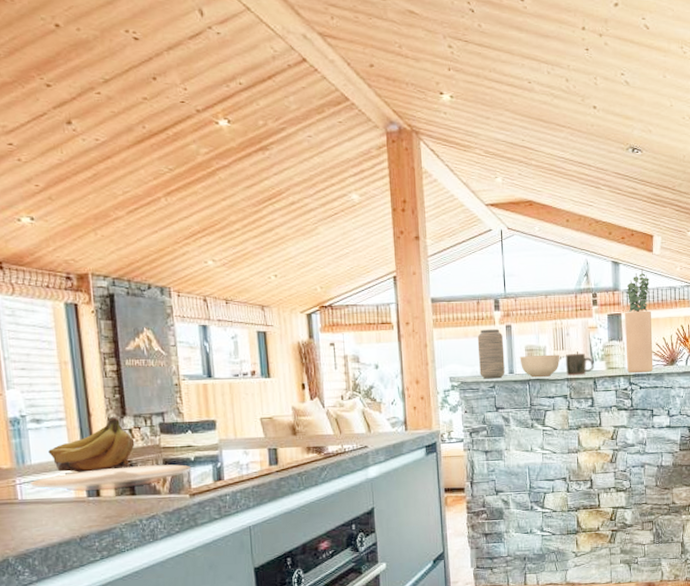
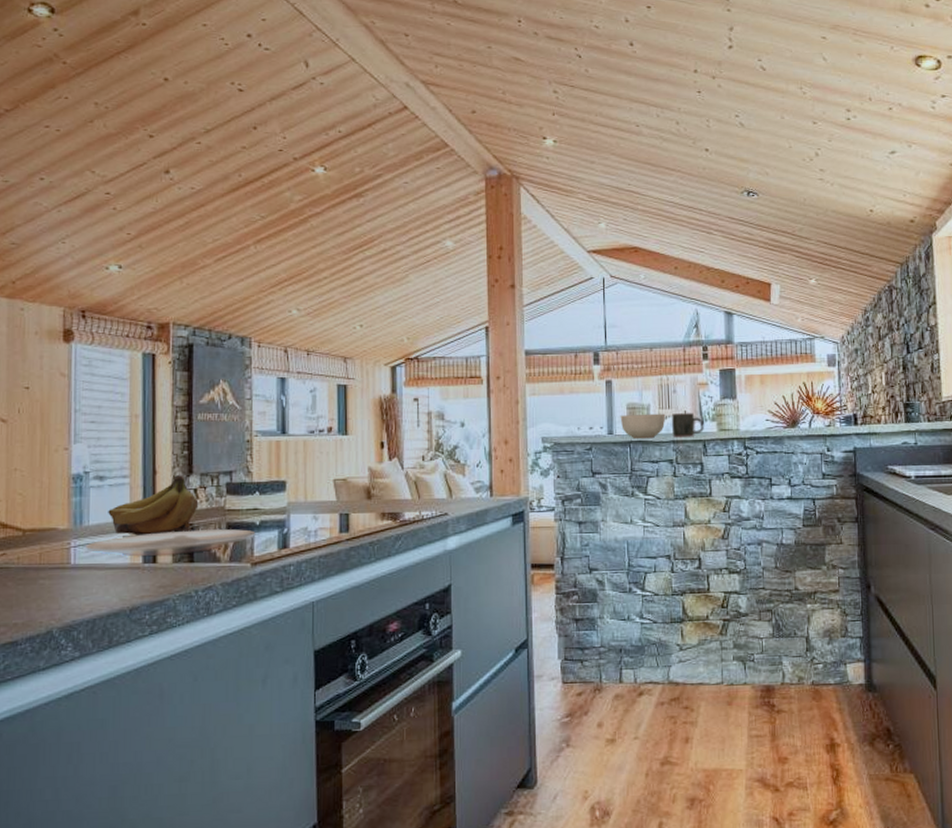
vase: present [477,329,505,379] -> none [574,385,604,440]
vase: present [625,268,653,373] -> none [739,319,772,435]

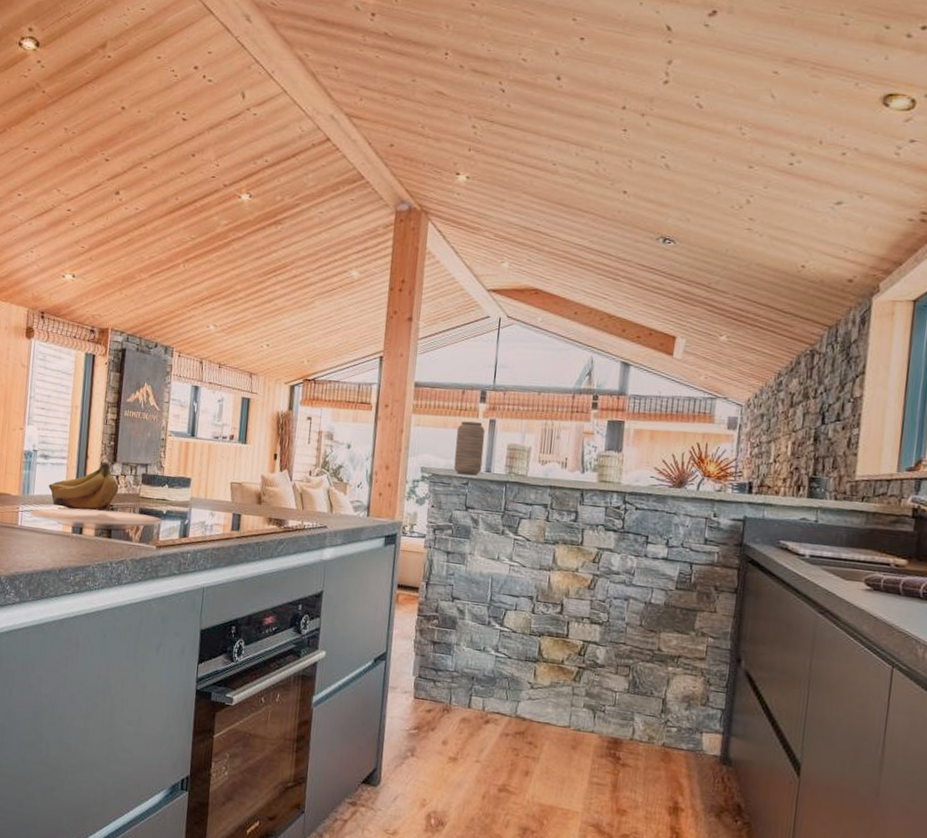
vase: none [574,385,604,440] -> present [454,421,486,476]
bowl: present [620,413,666,439] -> none [499,455,546,482]
mug: present [671,412,704,438] -> none [550,459,585,485]

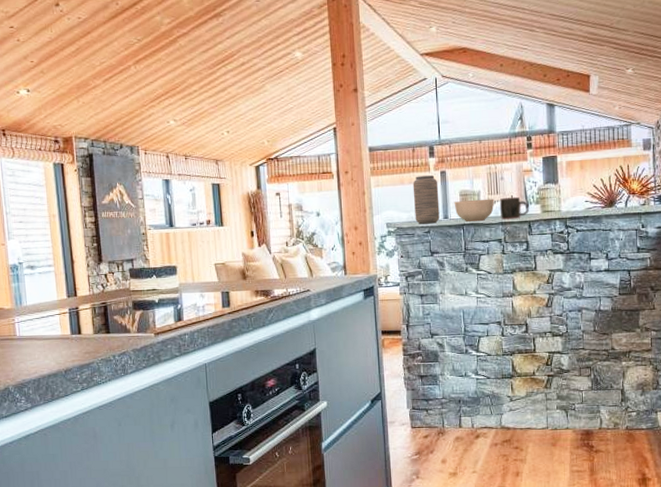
plate: present [30,508,162,531] -> none [26,306,156,330]
fruit: present [49,462,119,512] -> none [40,263,109,314]
bowl: none [499,455,546,482] -> present [454,199,495,222]
mug: none [550,459,585,485] -> present [499,196,529,220]

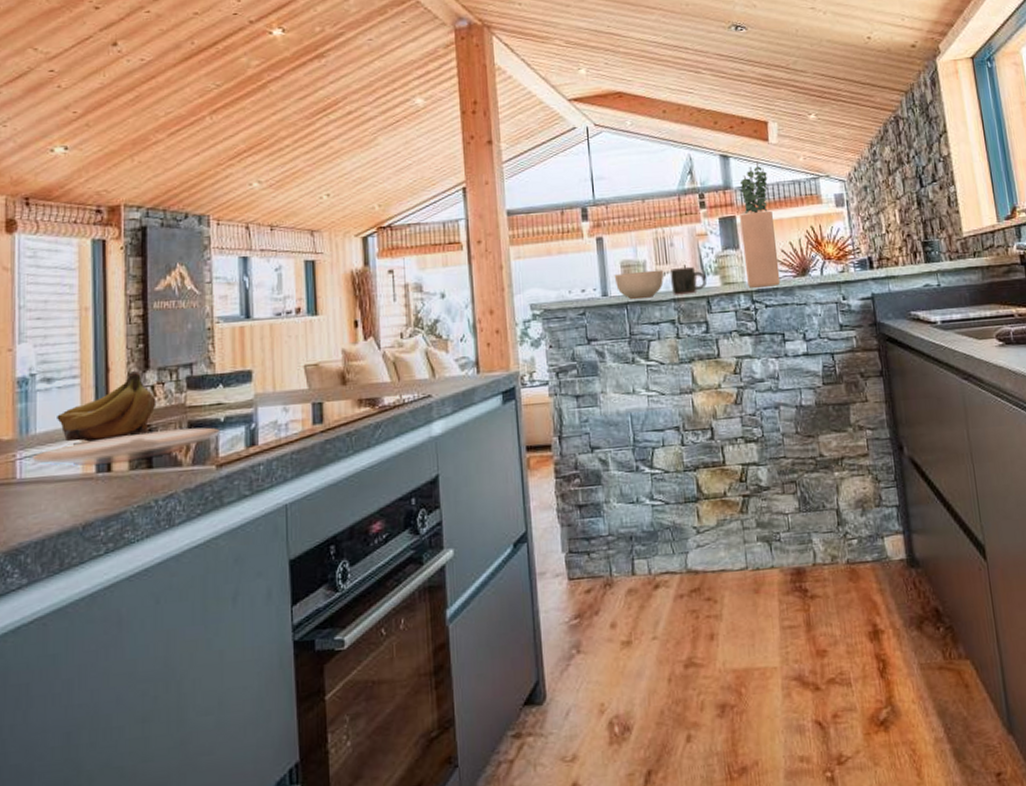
plate: none [26,306,156,330] -> present [33,427,221,466]
fruit: none [40,263,109,314] -> present [57,371,157,443]
vase: present [412,175,440,225] -> none [562,243,597,305]
vase: none [560,109,591,216] -> present [739,161,781,288]

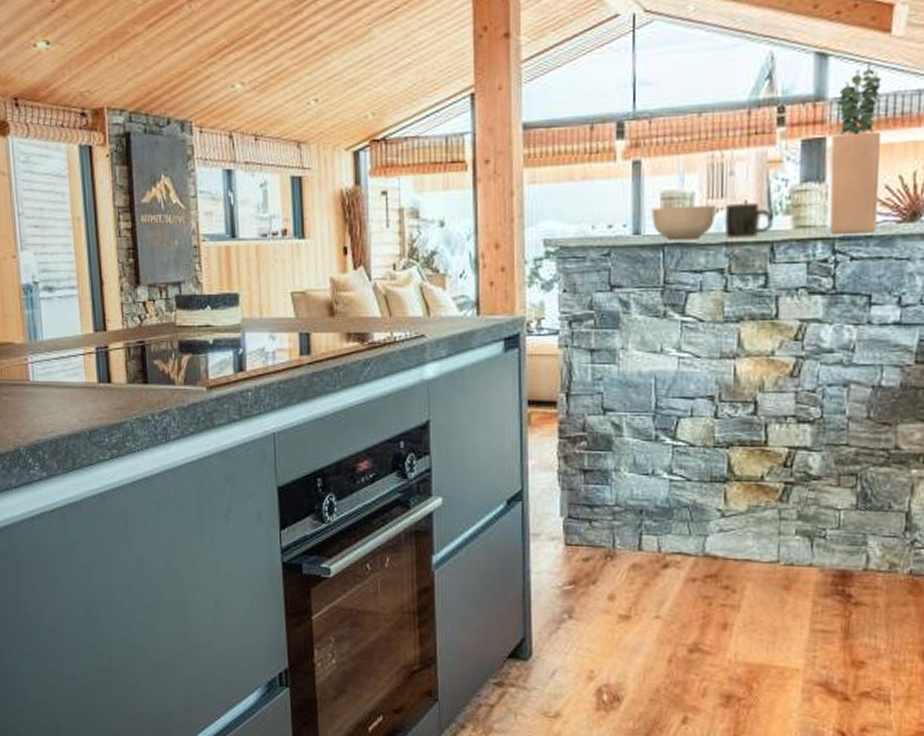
plate: present [33,427,221,466] -> none [42,348,210,376]
fruit: present [57,371,157,443] -> none [60,286,149,354]

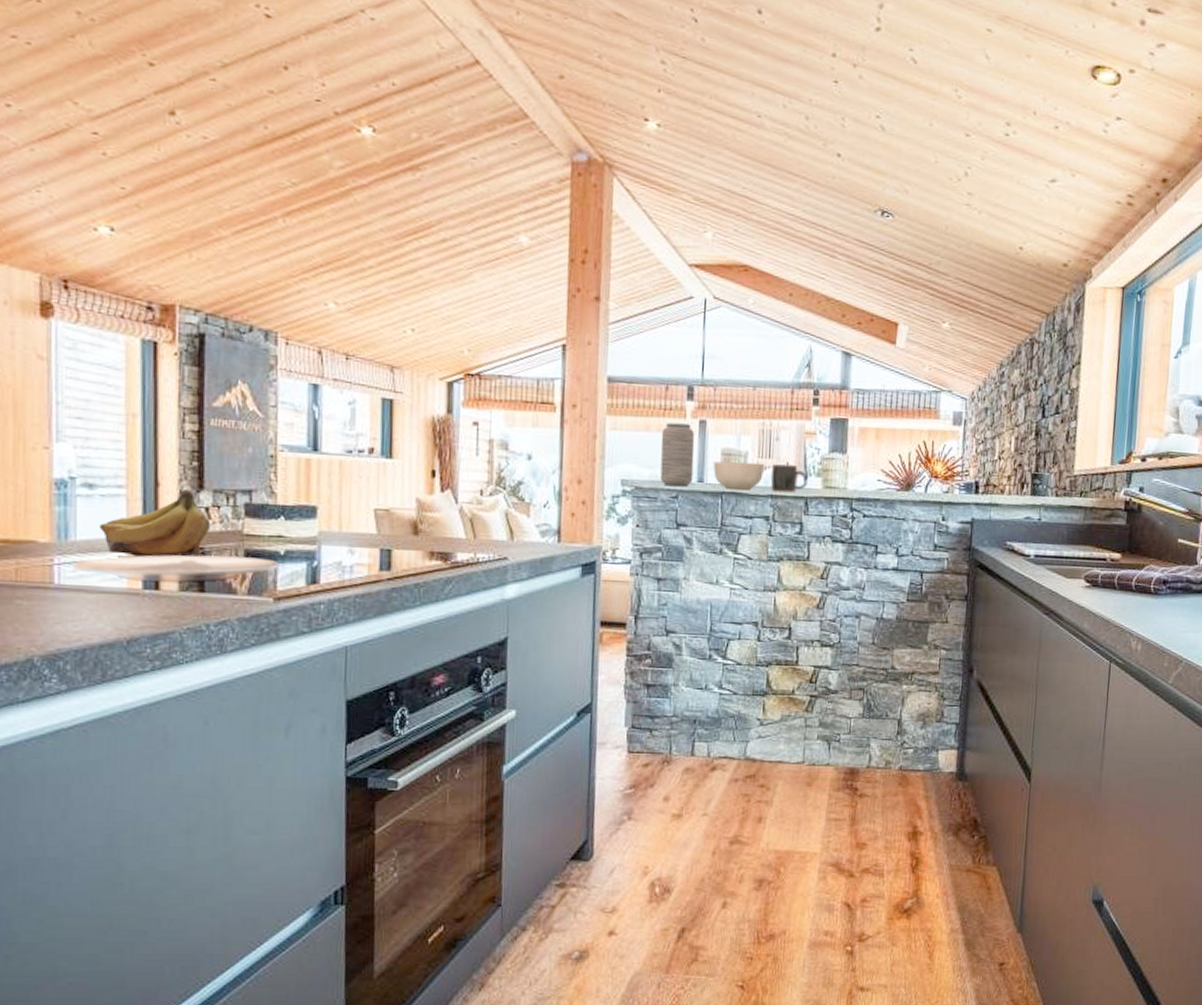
plate: none [42,348,210,376] -> present [73,555,280,583]
fruit: none [60,286,149,354] -> present [100,490,211,558]
vase: none [587,167,628,243] -> present [660,422,695,488]
vase: present [829,61,881,234] -> none [849,364,888,497]

